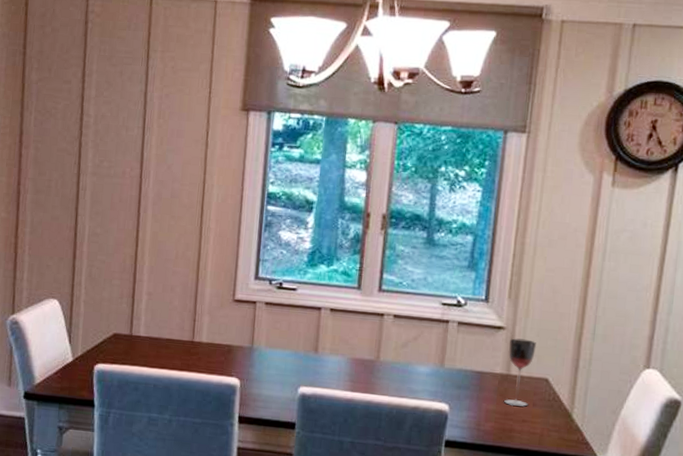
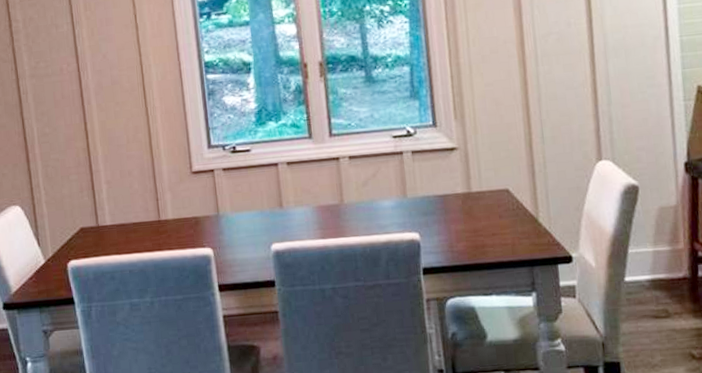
wineglass: present [503,338,536,407] -> none [464,155,495,223]

